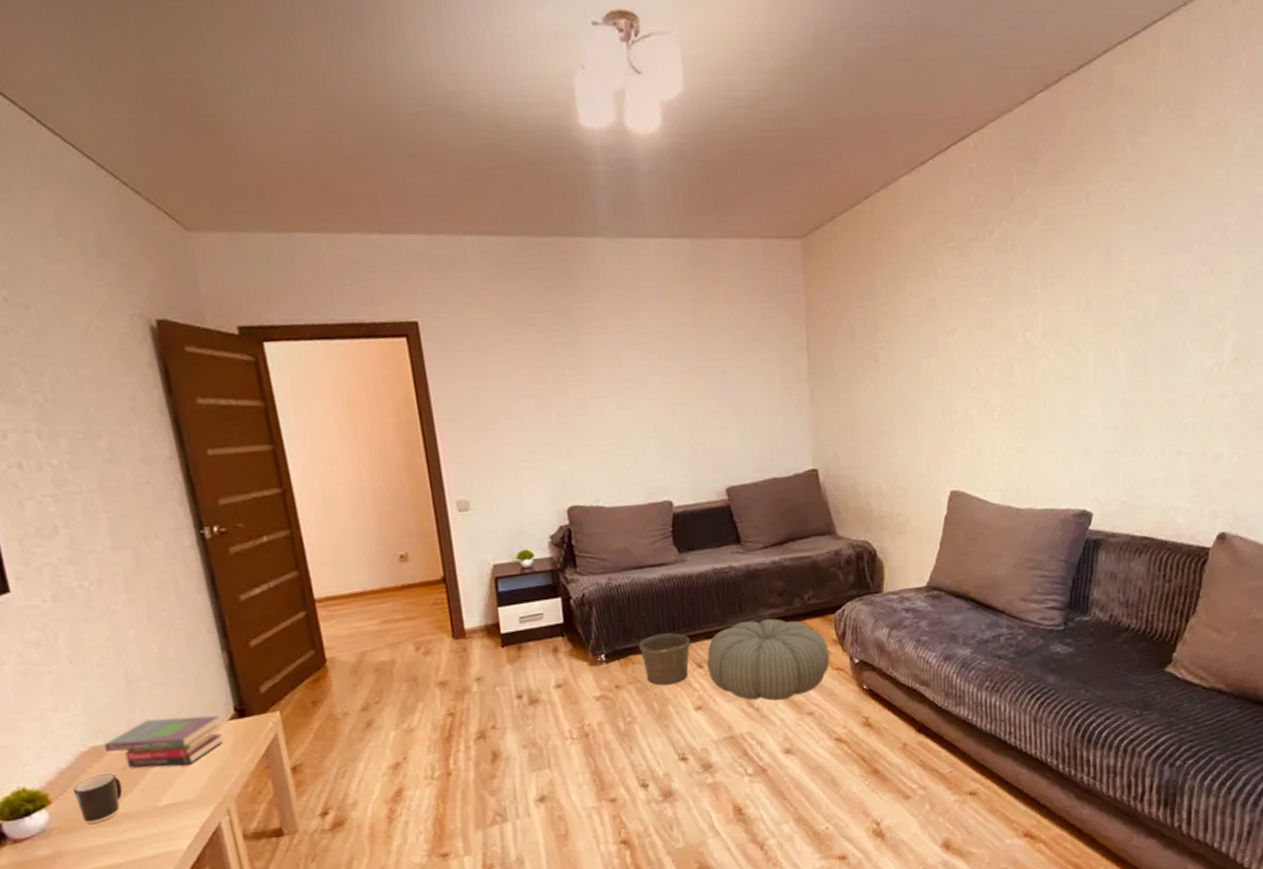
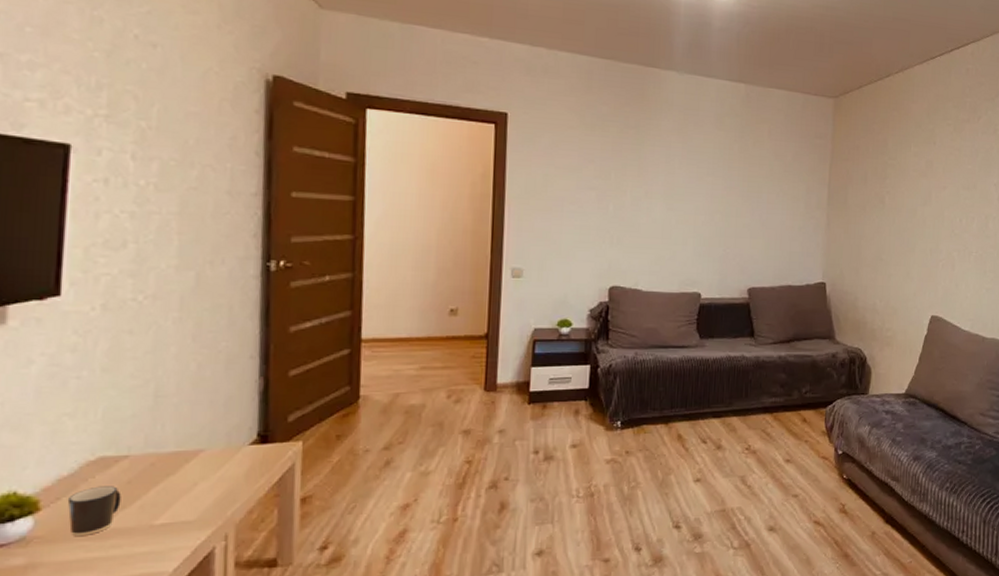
books: present [104,715,224,768] -> none [114,435,242,485]
basket: present [638,633,691,685] -> none [652,409,699,456]
pouf: present [707,618,830,701] -> none [711,406,818,480]

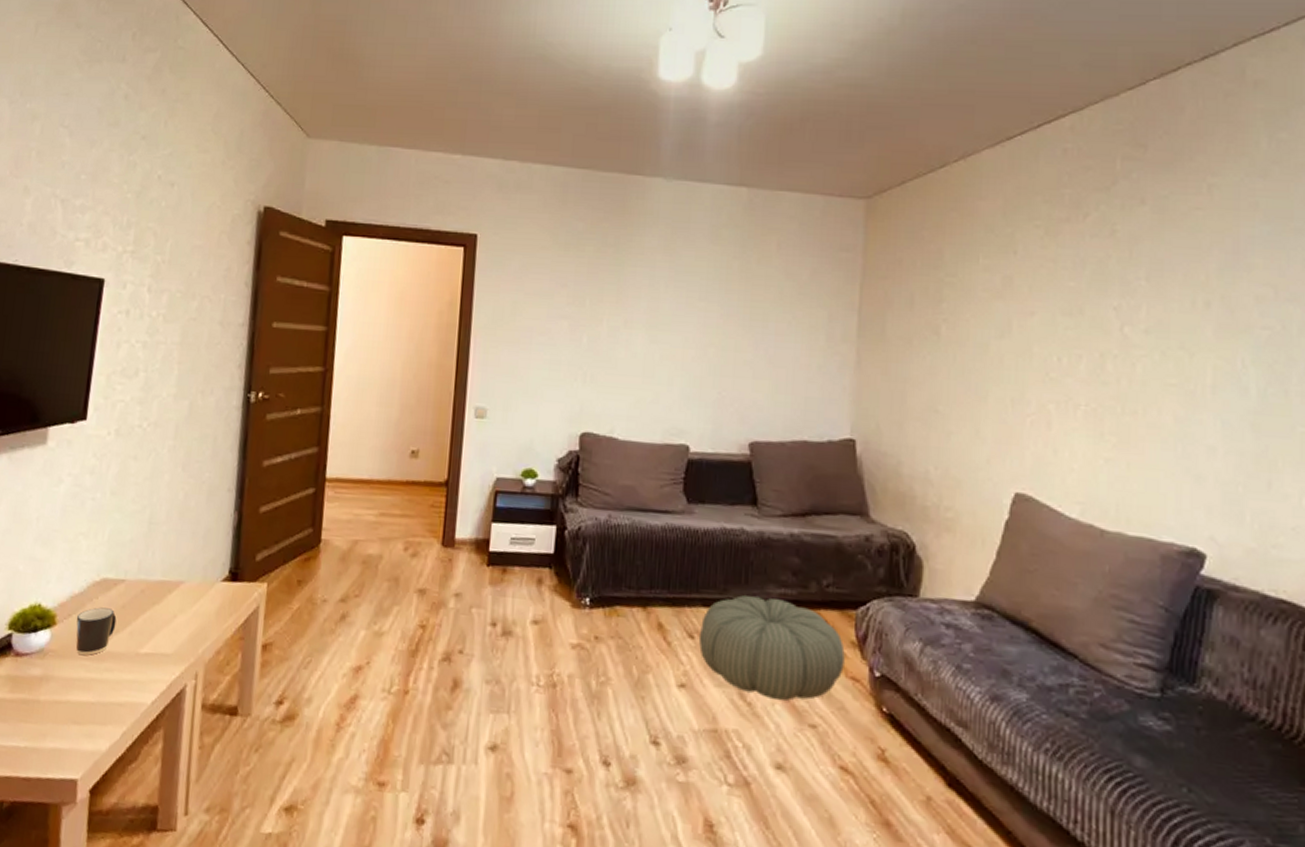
pouf: none [711,406,818,480] -> present [699,595,845,701]

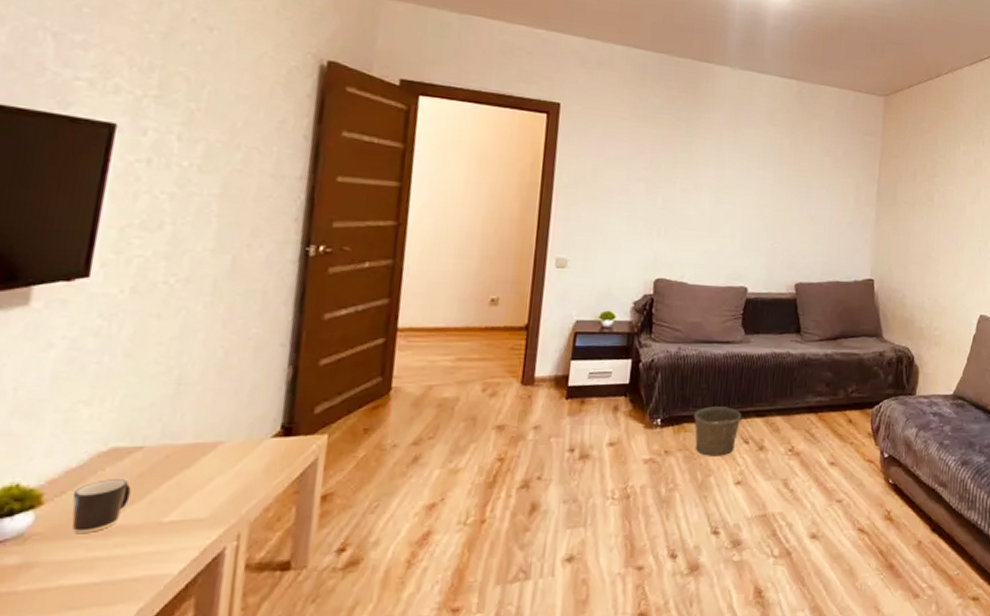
basket: none [627,588,686,650] -> present [693,406,742,456]
pouf: present [699,595,845,701] -> none [753,405,864,484]

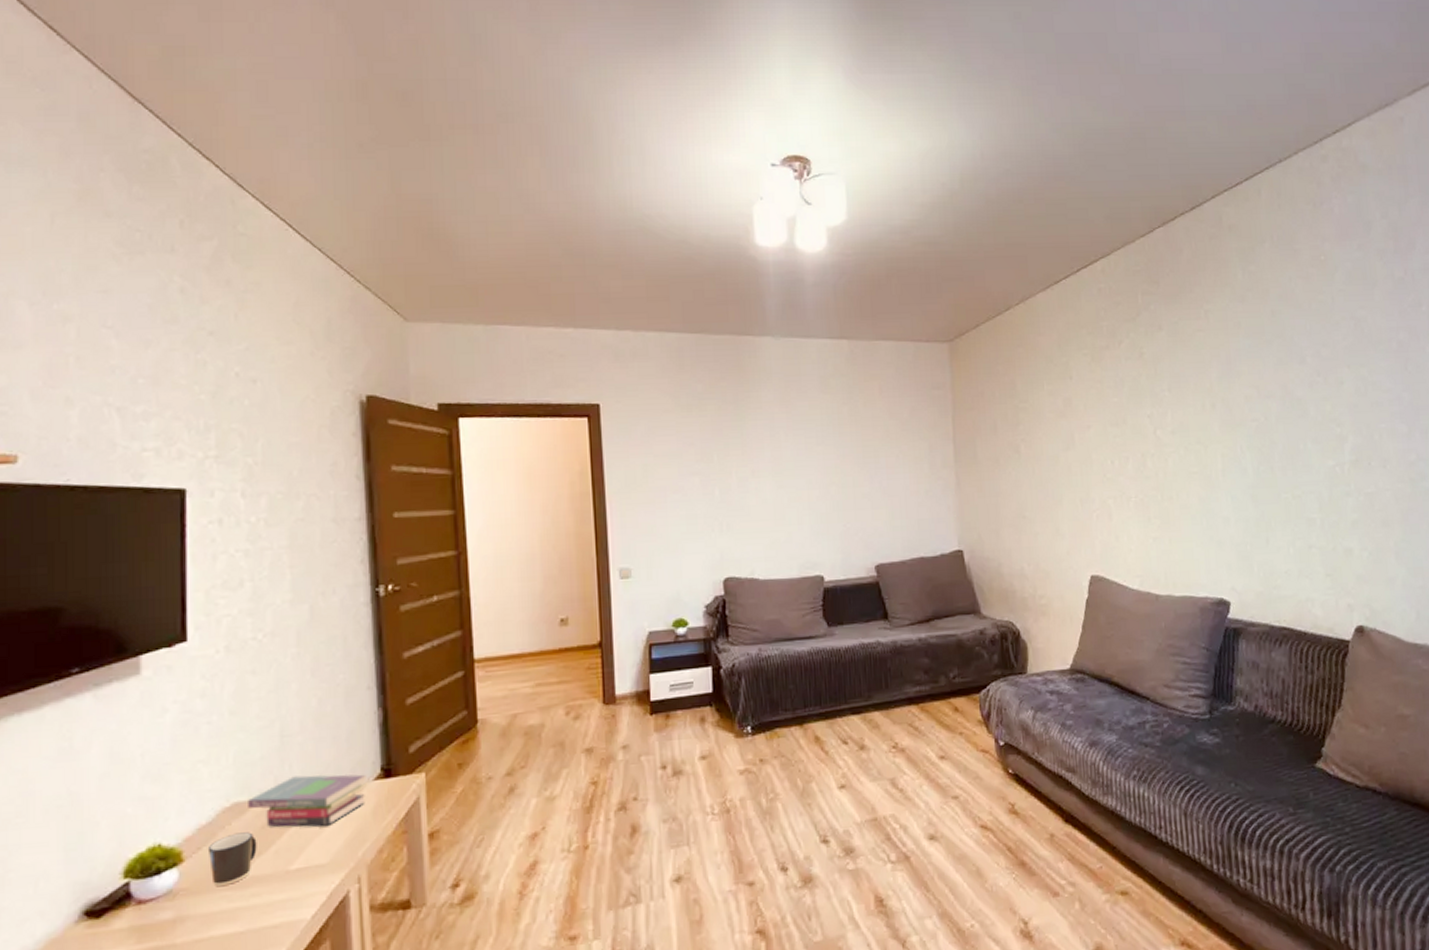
books: none [127,426,264,479] -> present [248,774,366,827]
basket: present [693,406,742,456] -> none [784,707,837,761]

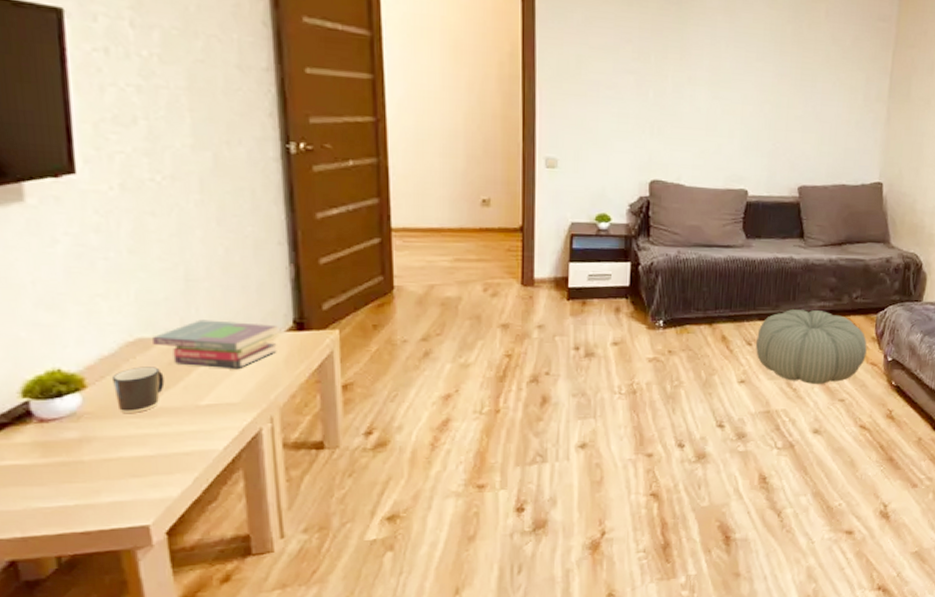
pouf: none [852,696,975,782] -> present [756,309,867,384]

